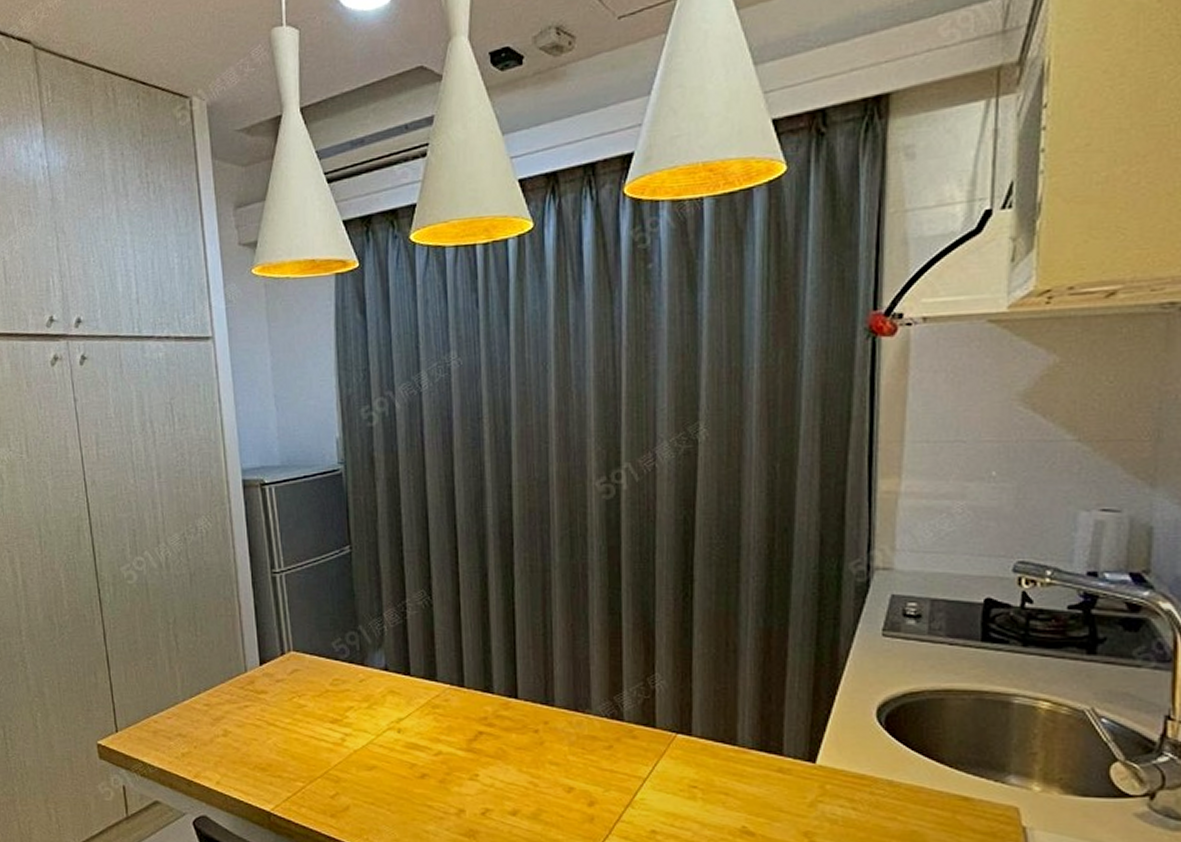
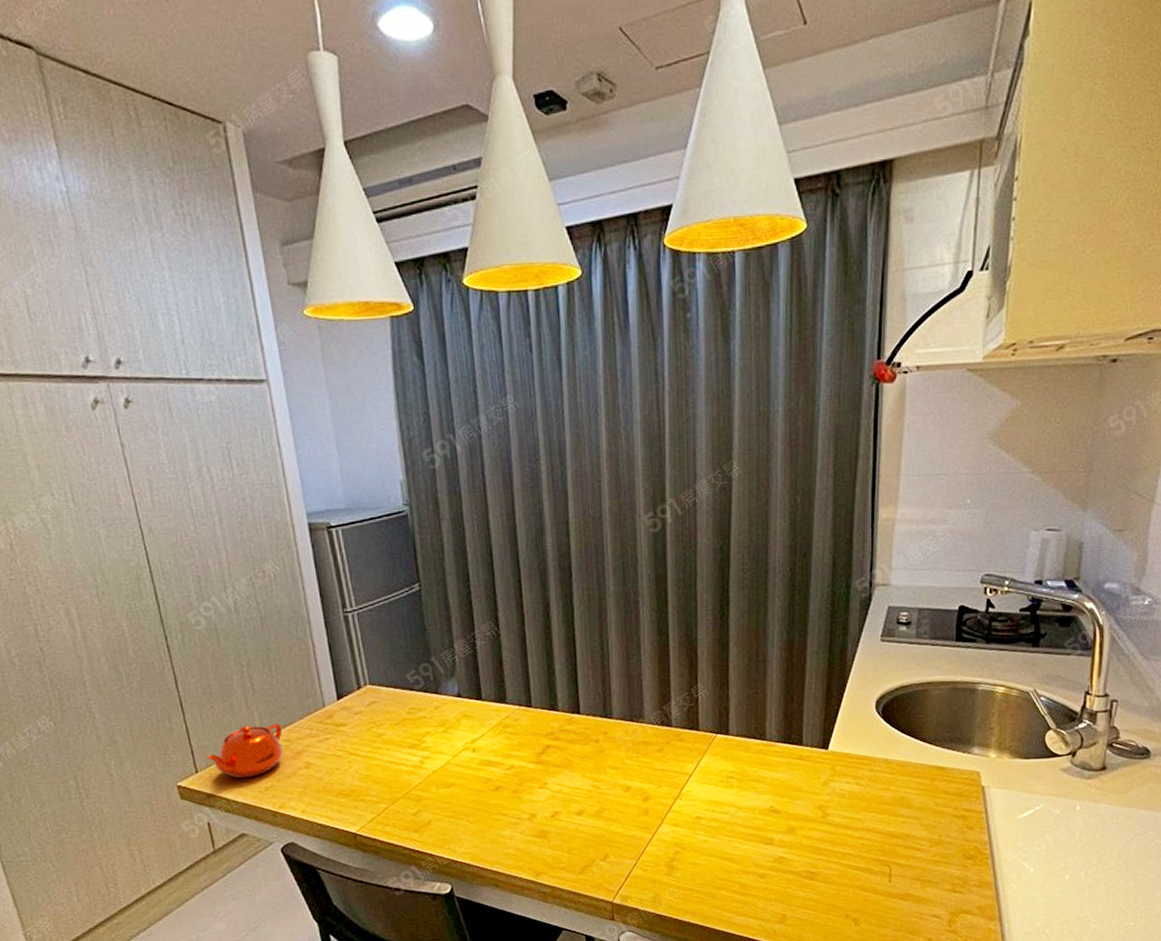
teapot: none [126,685,203,742] -> present [205,723,283,779]

